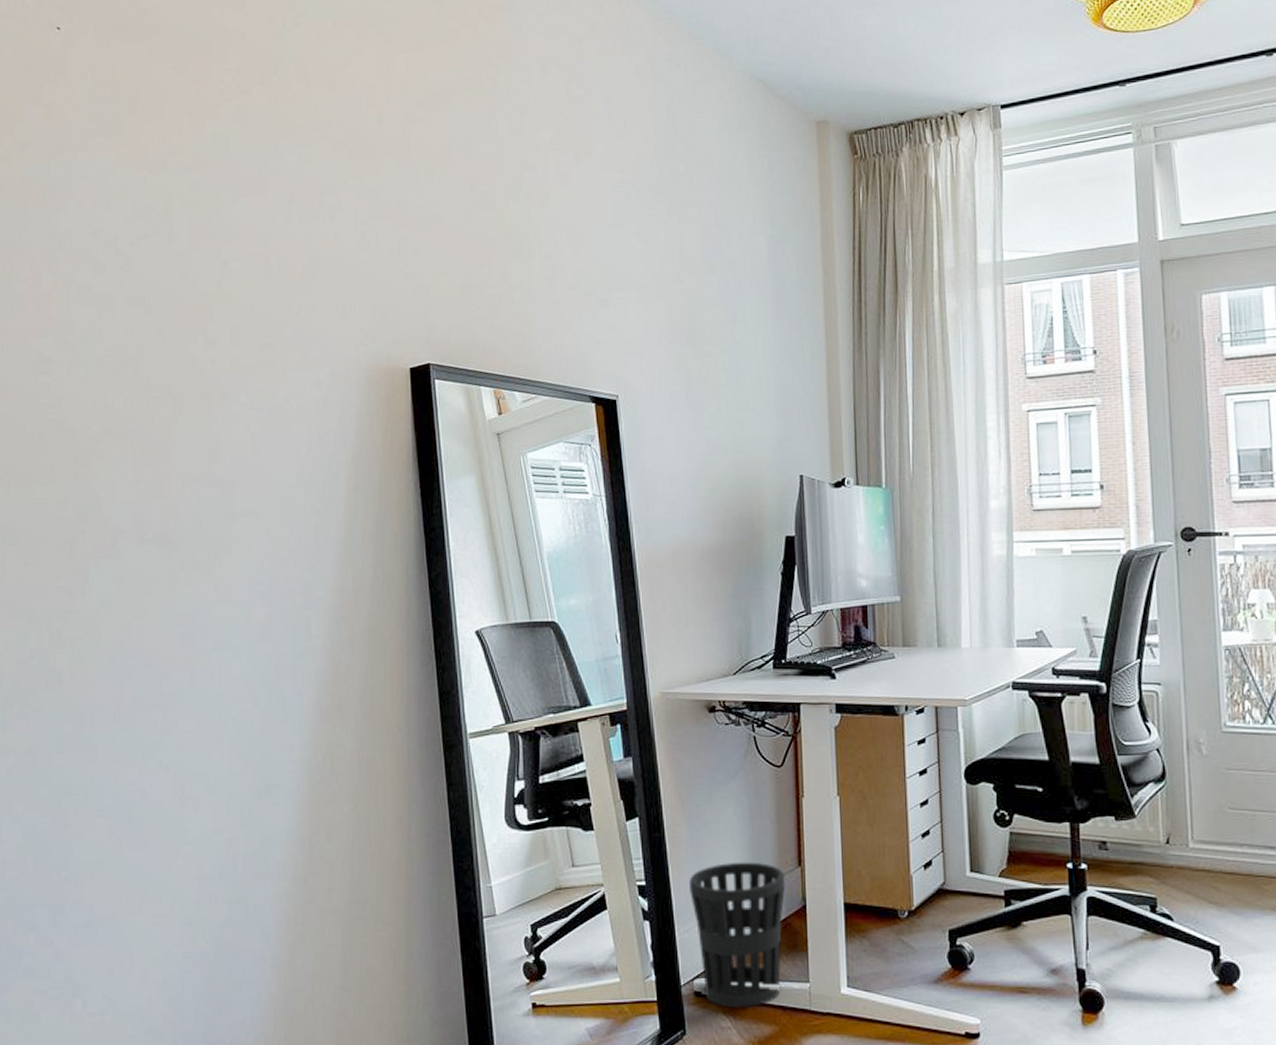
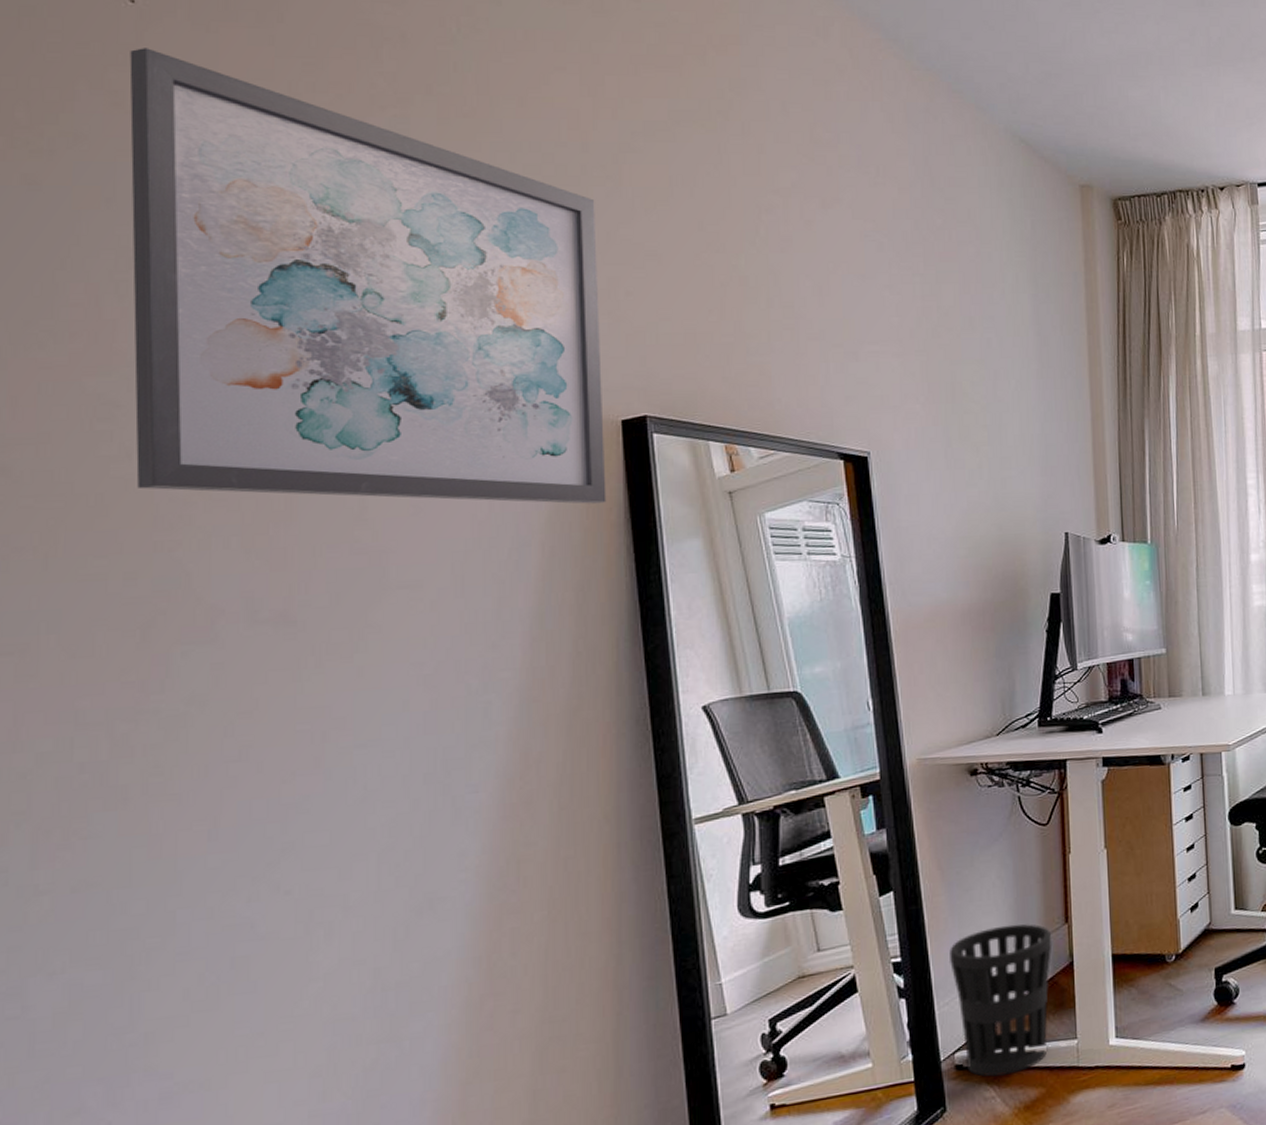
wall art: none [57,66,398,444] -> present [129,48,607,504]

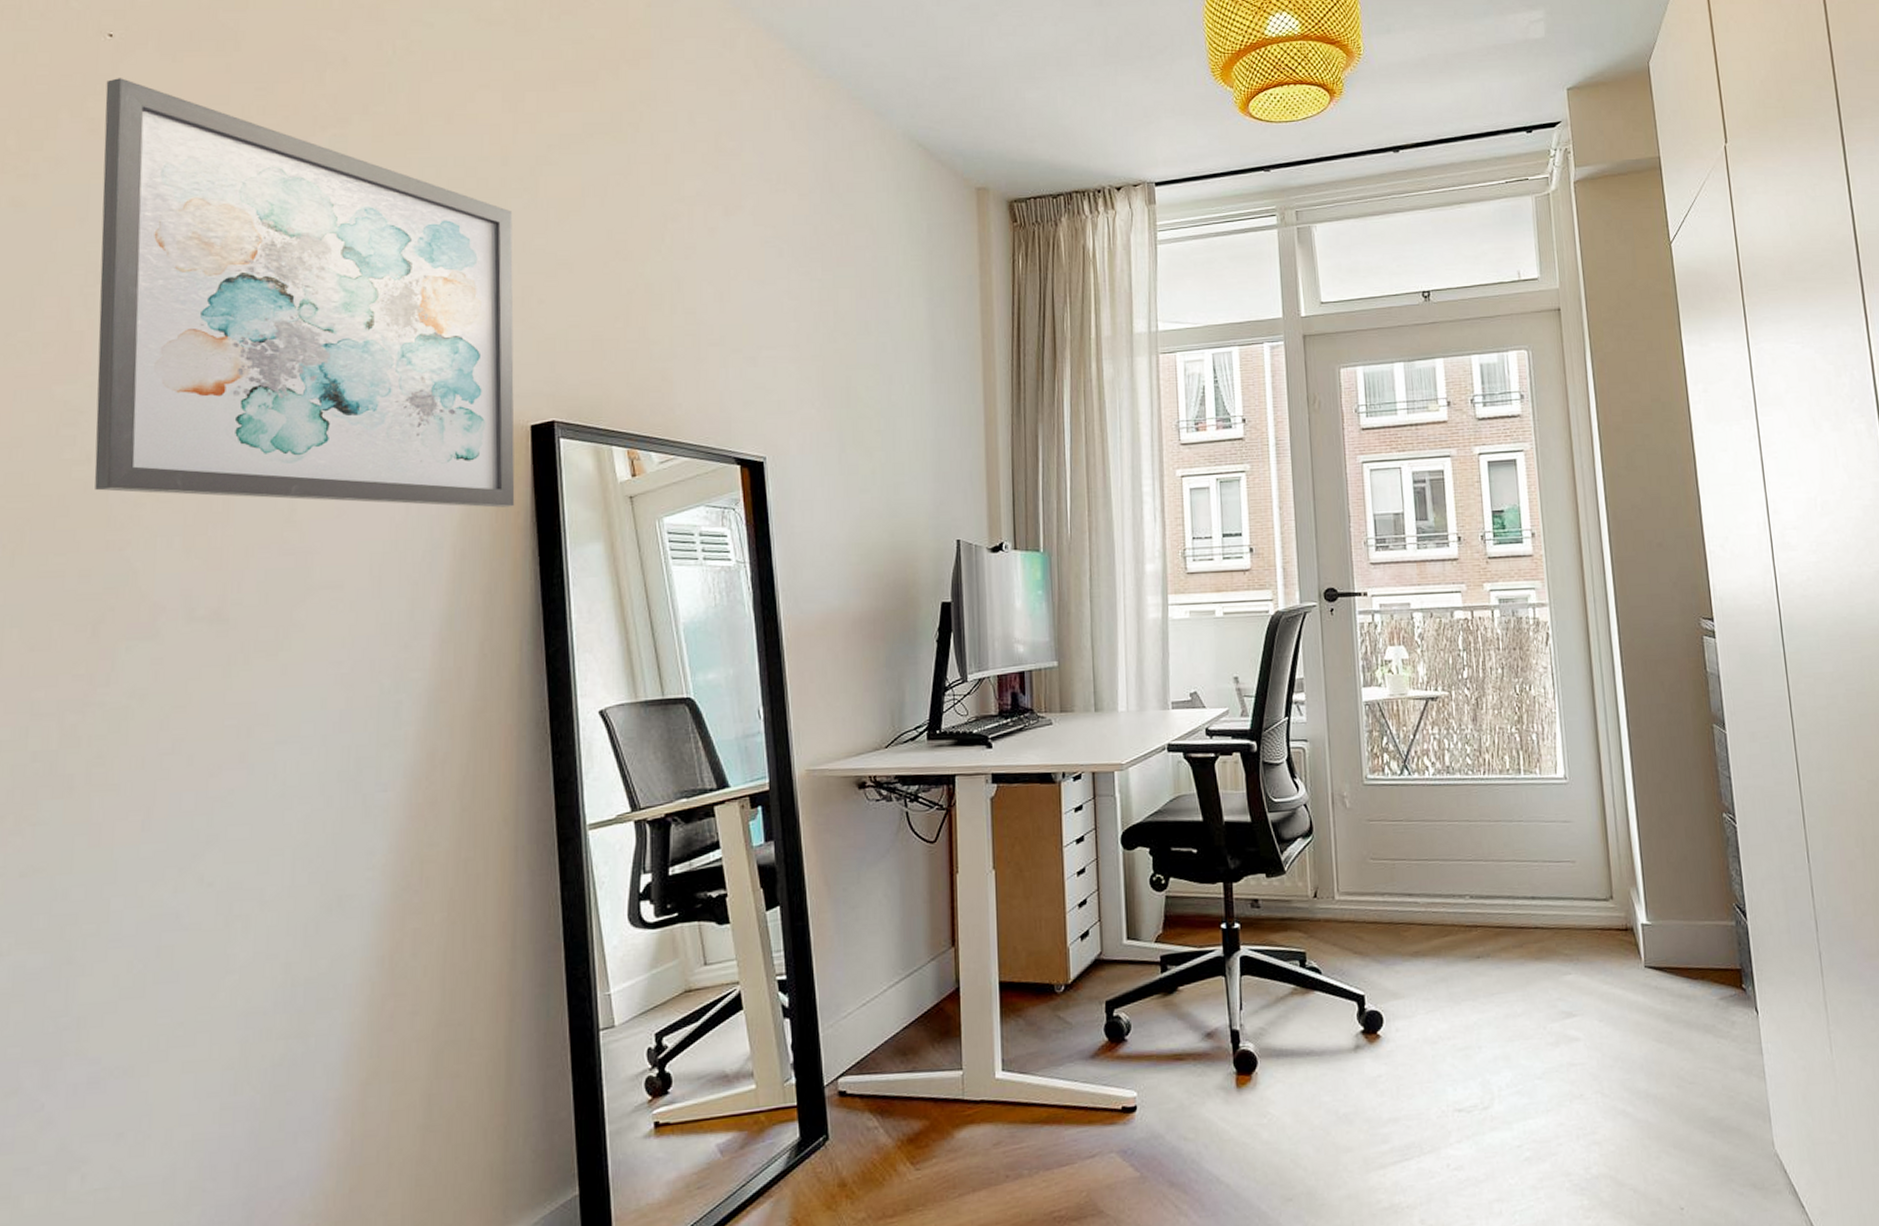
wastebasket: present [950,924,1053,1077] -> none [835,945,939,1106]

